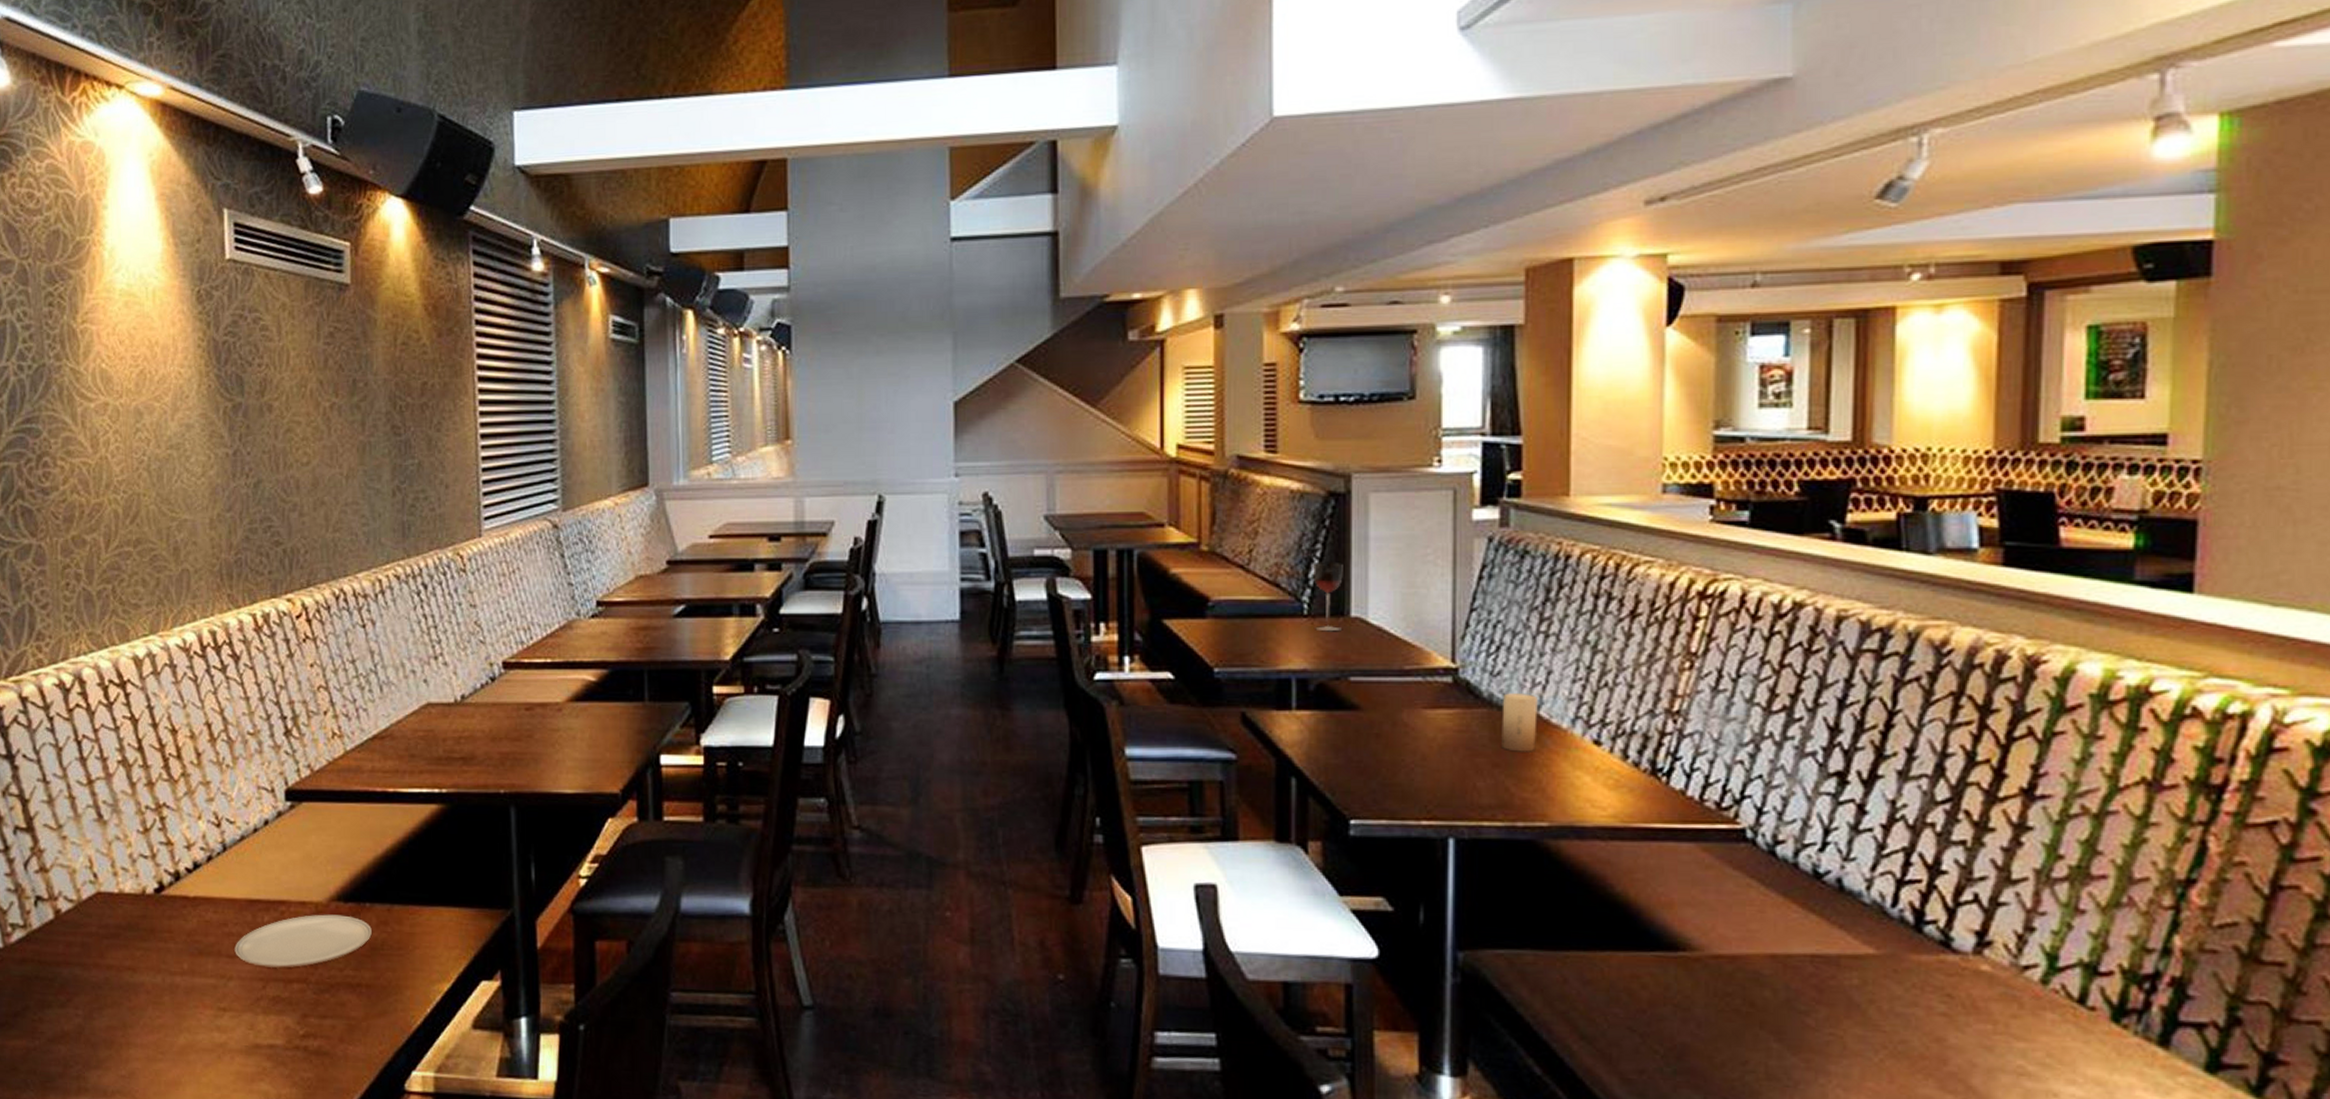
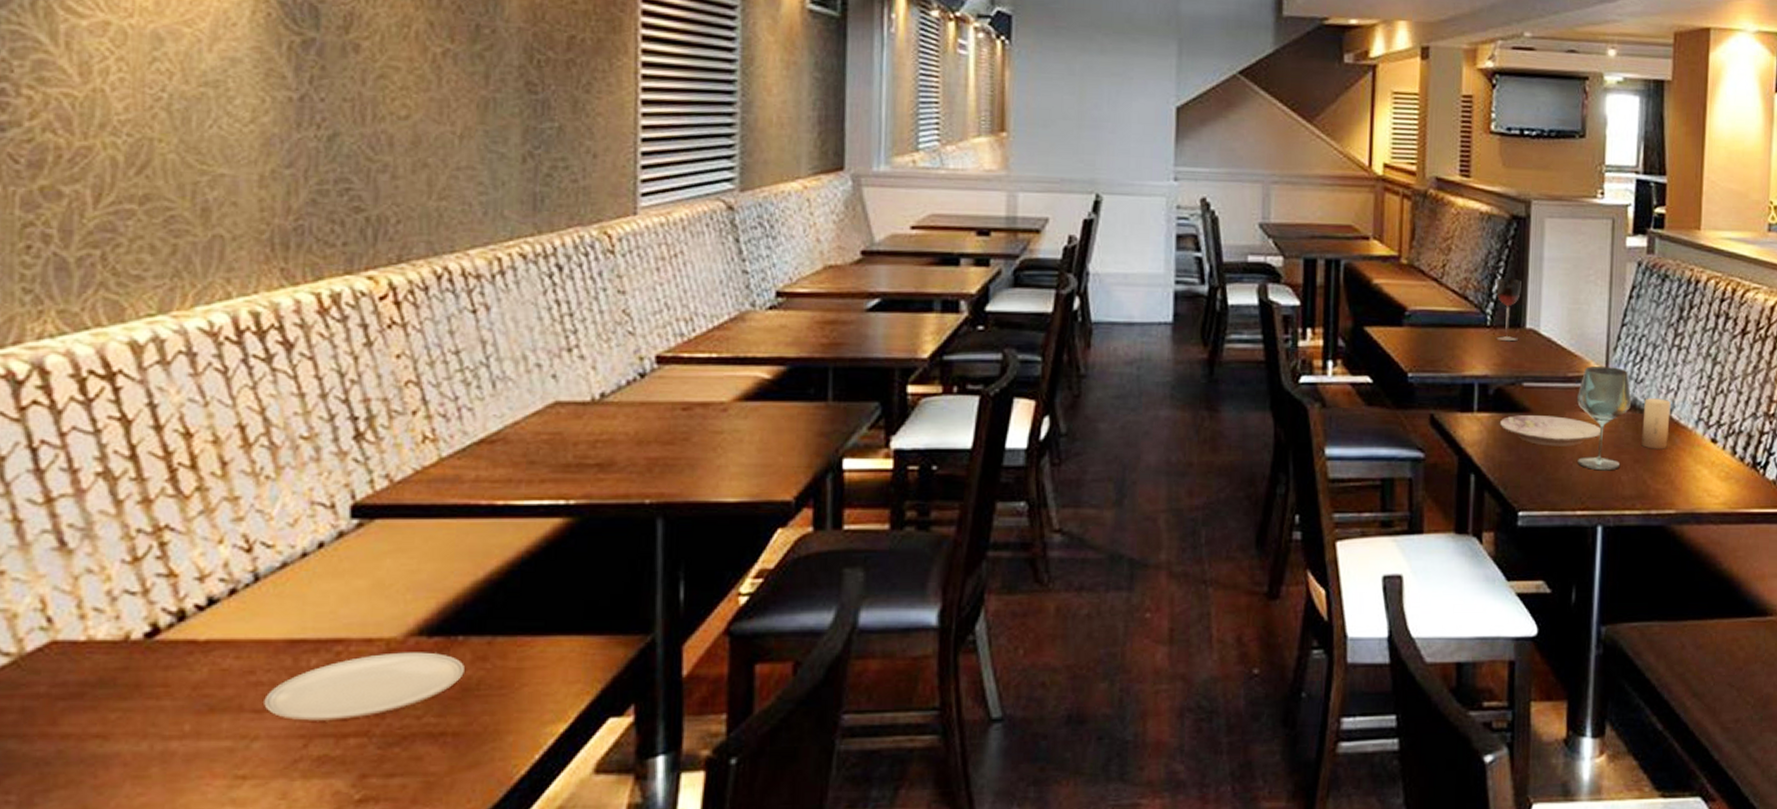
plate: none [1323,713,1453,748] -> present [1499,415,1604,447]
wine glass: none [1416,657,1487,776] -> present [1576,365,1632,471]

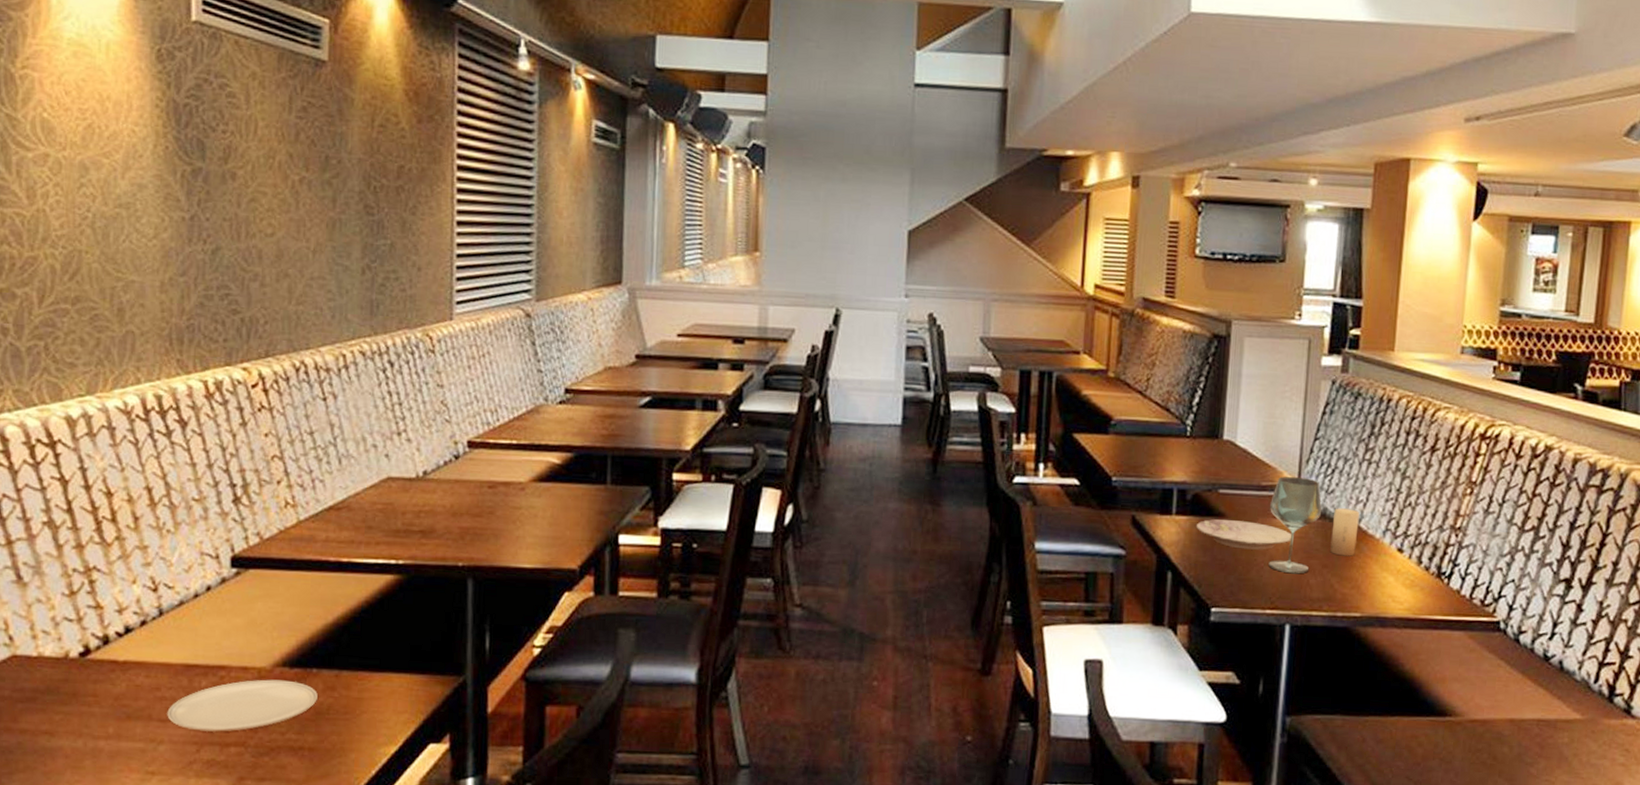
wineglass: present [1496,277,1522,342] -> none [1195,392,1221,452]

